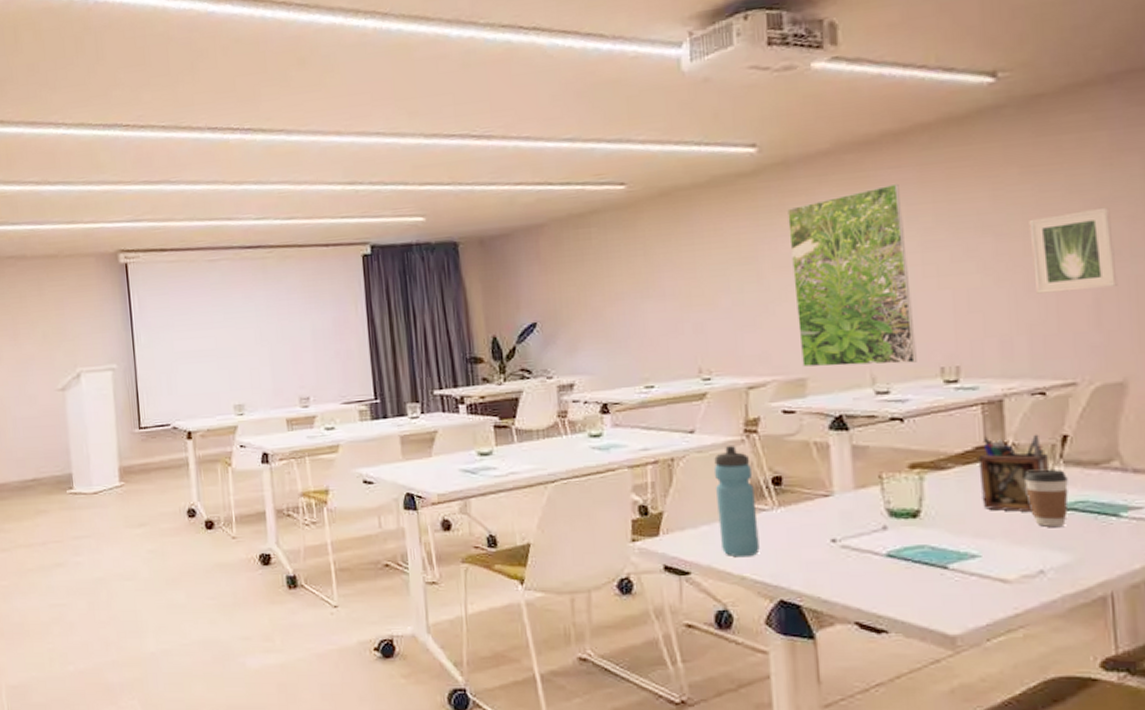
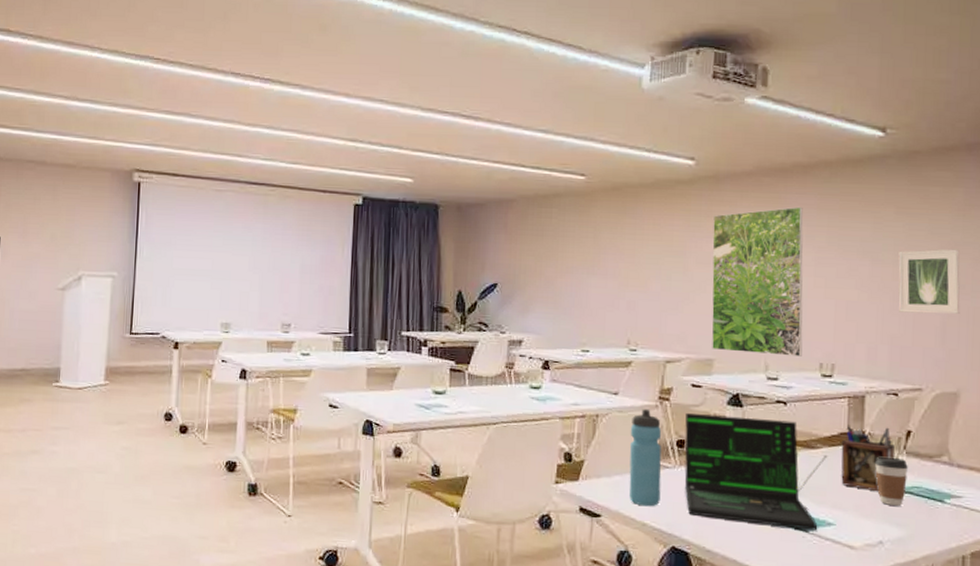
laptop: none [779,440,963,566] -> present [684,412,828,531]

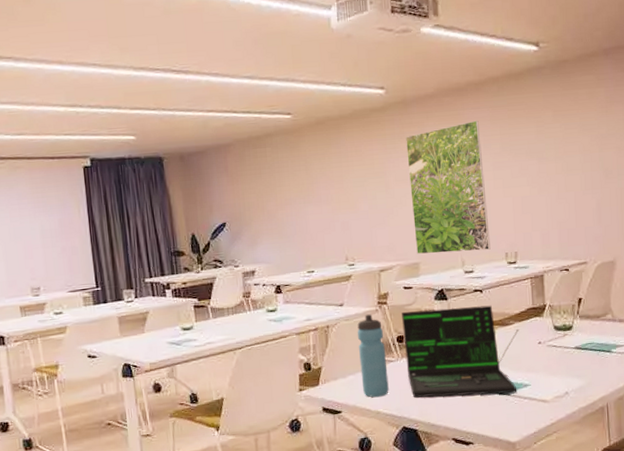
desk organizer: present [841,425,896,492] -> none [529,298,572,353]
coffee cup: present [874,456,908,506] -> none [556,322,582,362]
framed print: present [898,249,960,315] -> none [559,141,610,200]

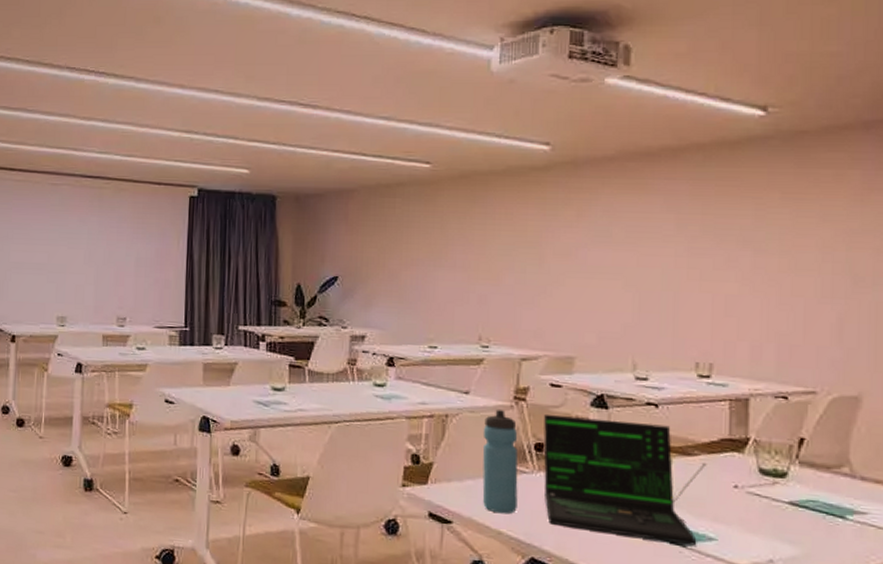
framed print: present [406,120,491,254] -> none [571,193,676,355]

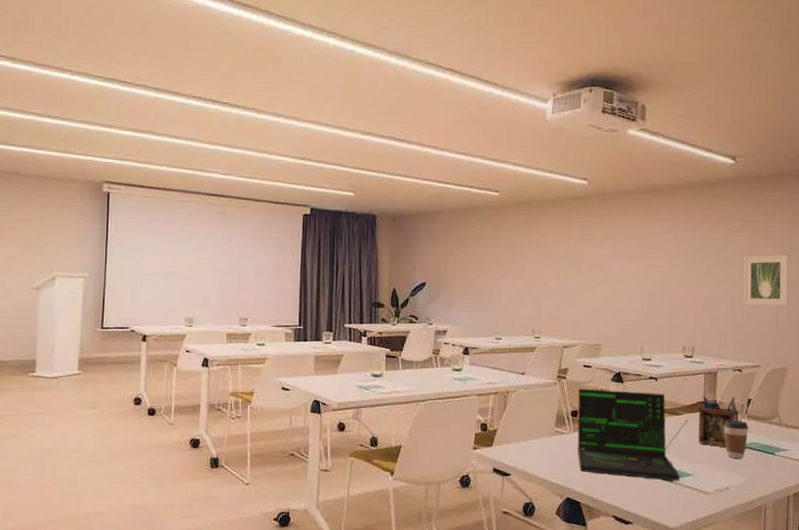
water bottle: present [482,410,518,514] -> none [533,386,560,466]
desk organizer: none [722,430,786,505] -> present [698,395,739,448]
coffee cup: none [761,466,801,521] -> present [723,420,748,459]
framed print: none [785,237,860,310] -> present [743,254,789,307]

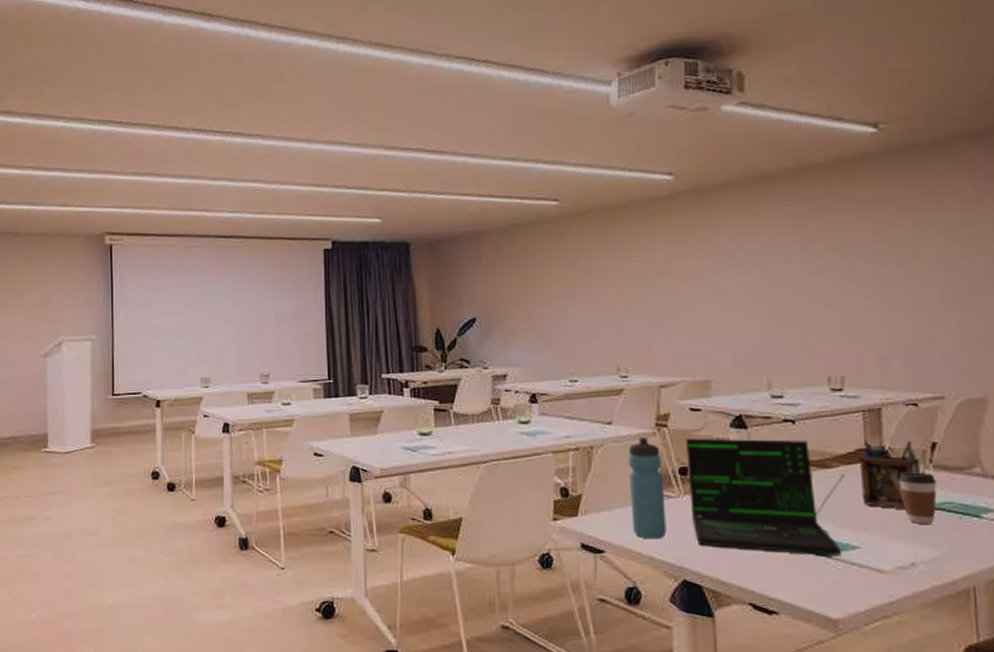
water bottle: none [533,386,560,466] -> present [628,438,667,540]
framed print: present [743,254,789,307] -> none [904,244,980,317]

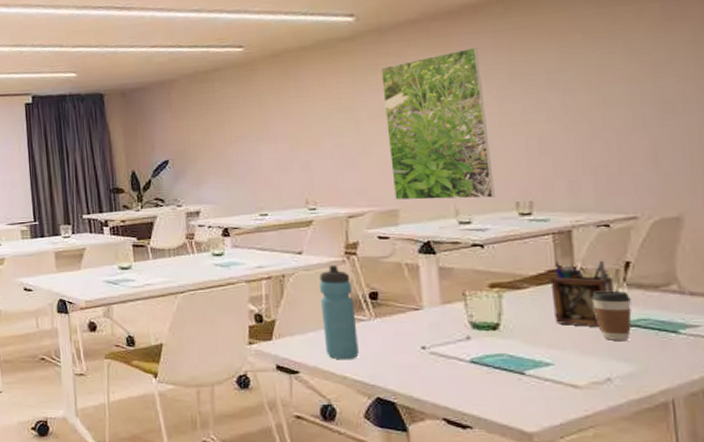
laptop: present [686,438,846,555] -> none [375,263,537,372]
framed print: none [698,214,807,372] -> present [381,47,495,200]

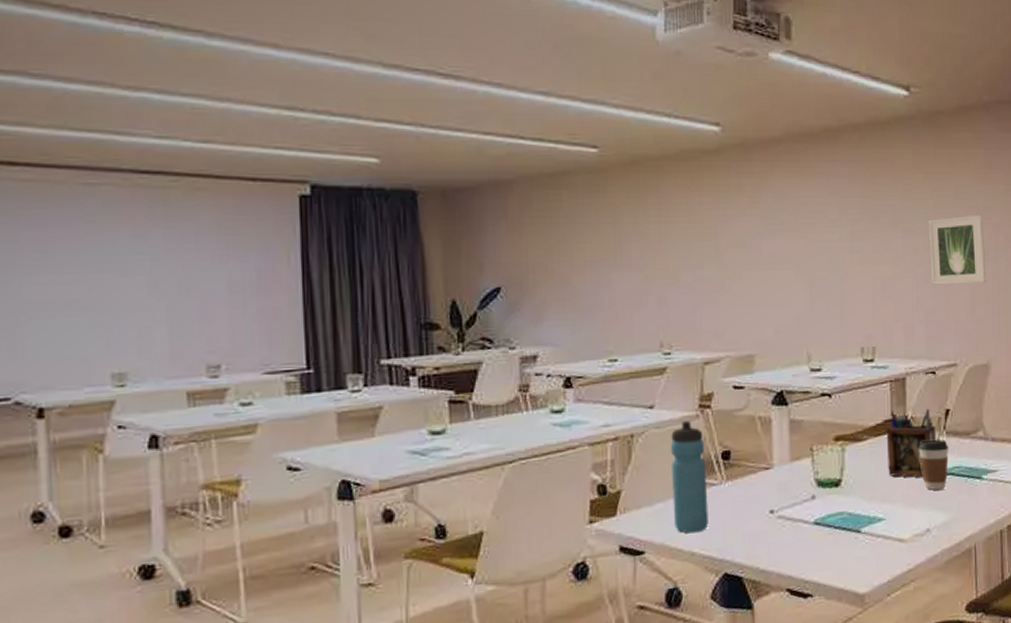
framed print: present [381,47,495,200] -> none [744,176,843,344]
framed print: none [592,67,673,141] -> present [928,214,986,285]

